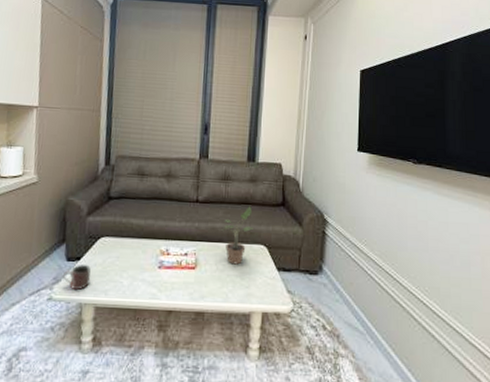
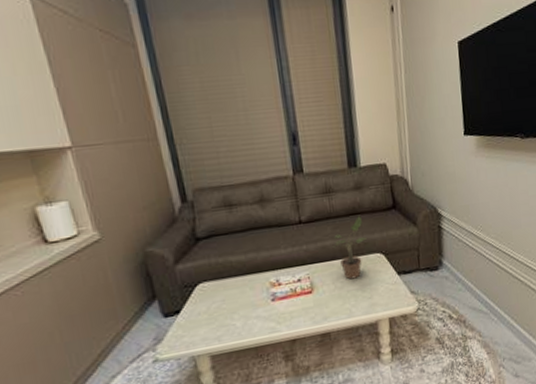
mug: present [63,264,92,291] -> none [164,315,199,346]

